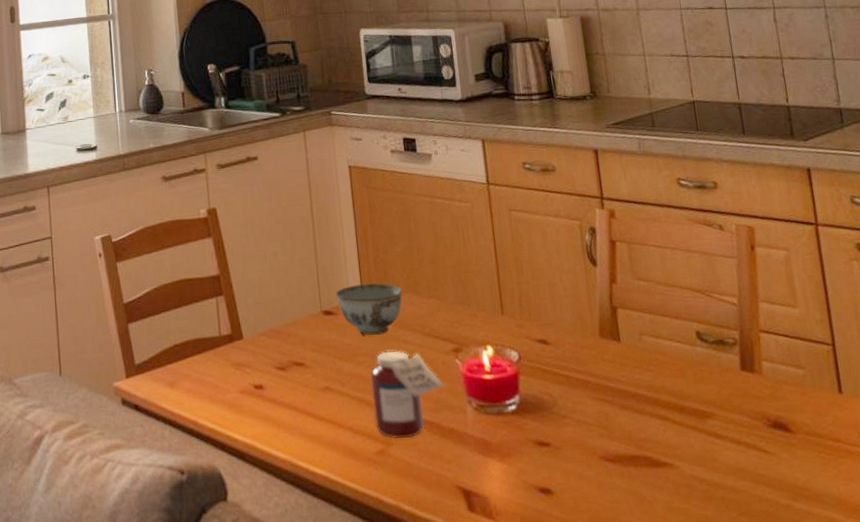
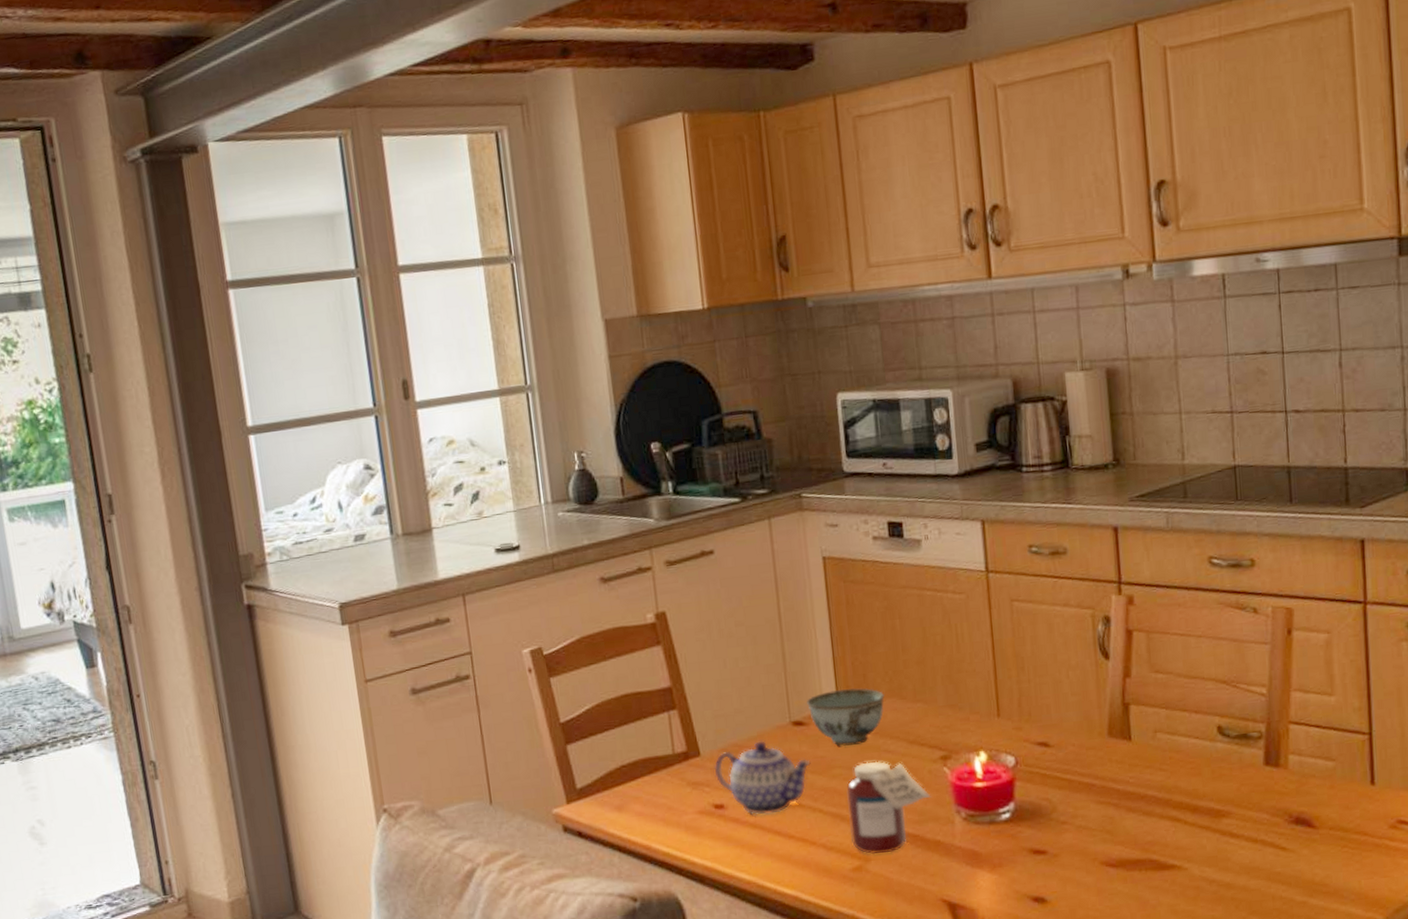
teapot: none [254,327,339,397] -> present [714,740,811,815]

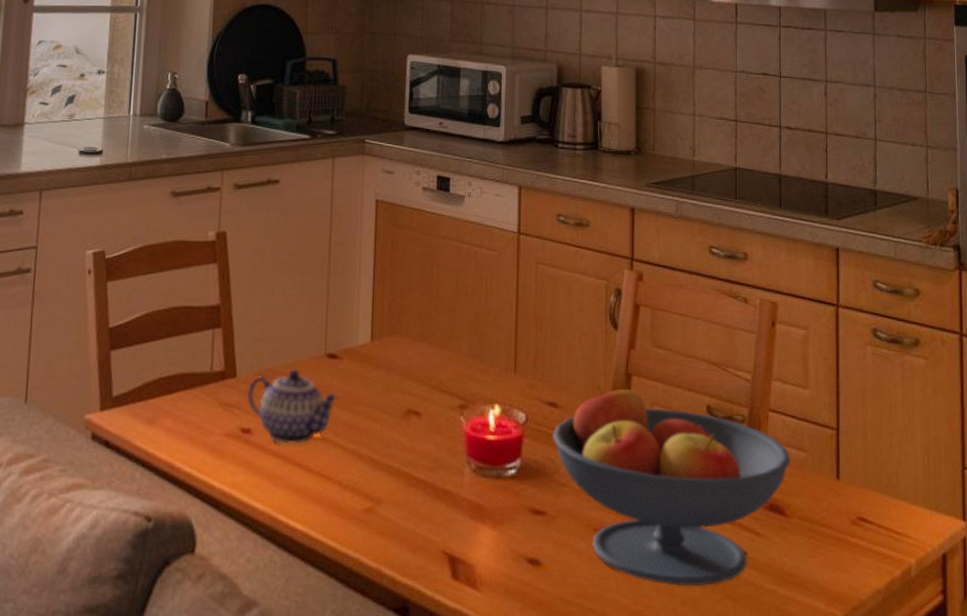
bowl: present [807,688,884,746] -> none [343,328,415,384]
jar: present [846,761,931,855] -> none [366,402,446,498]
fruit bowl: none [1047,718,1318,908] -> present [553,384,791,587]

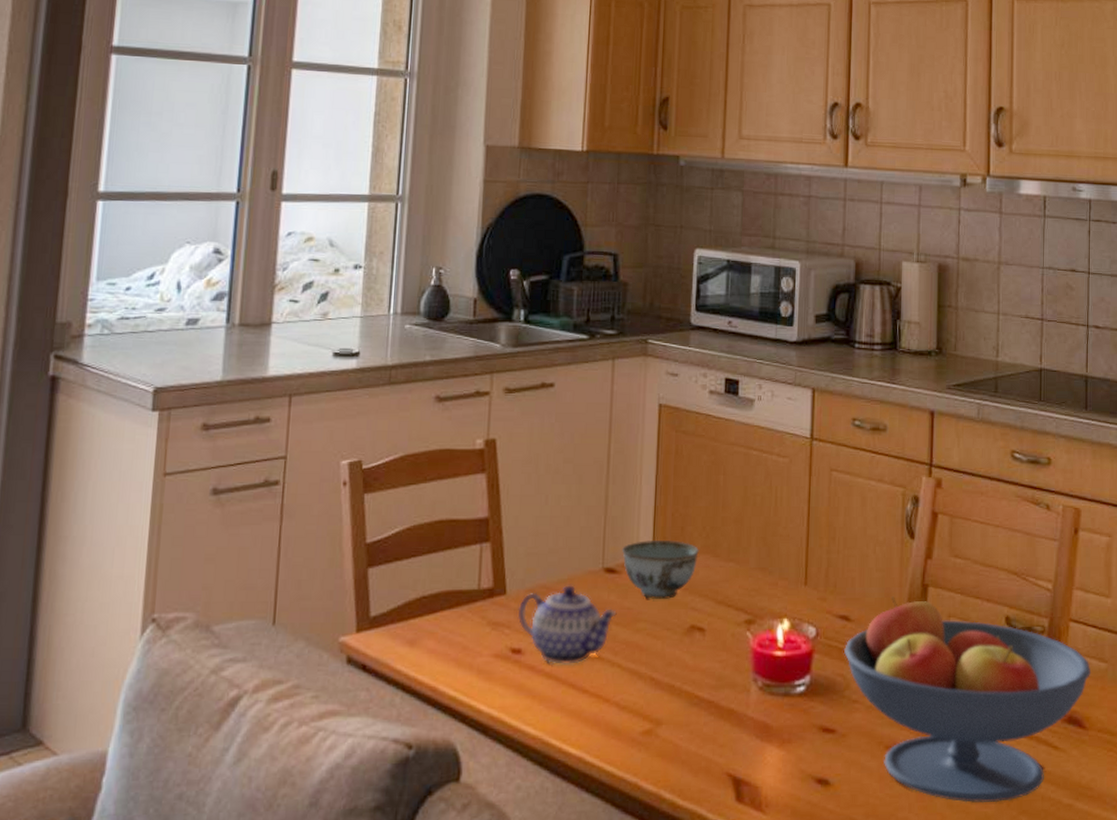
bowl: none [343,328,415,384] -> present [622,541,699,599]

